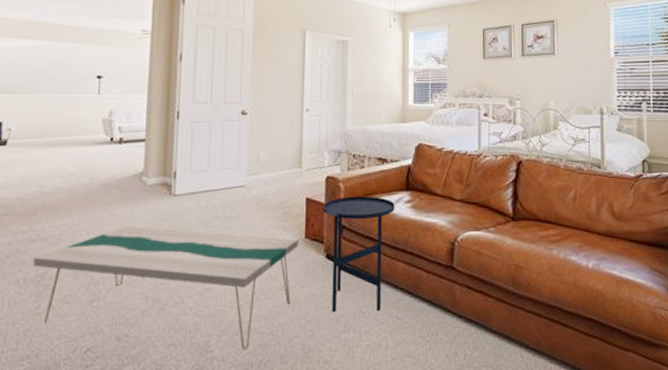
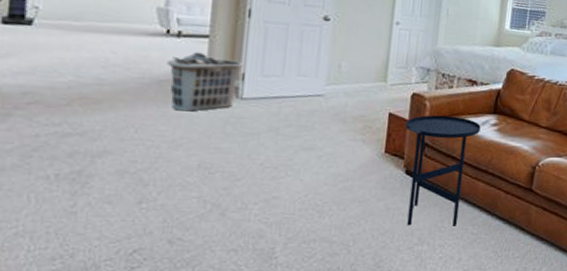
coffee table: present [33,225,299,350] -> none [67,126,379,258]
clothes hamper: none [111,155,175,211] -> present [166,52,244,112]

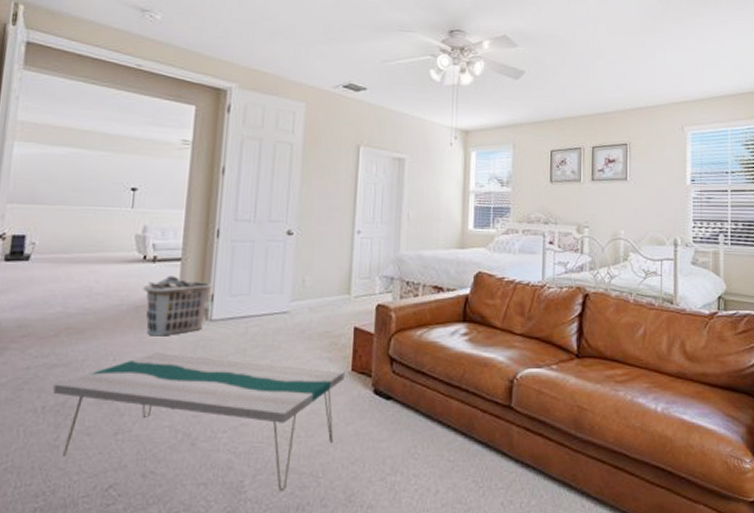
coffee table: none [67,126,379,258] -> present [53,352,345,492]
side table: present [406,115,481,226] -> none [372,326,450,453]

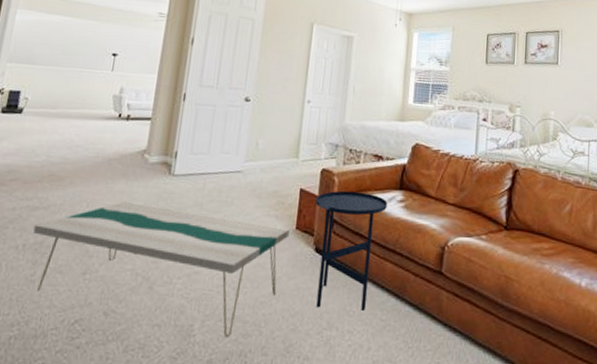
clothes hamper: present [143,276,213,336] -> none [116,133,177,188]
side table: none [372,326,450,453] -> present [316,190,388,311]

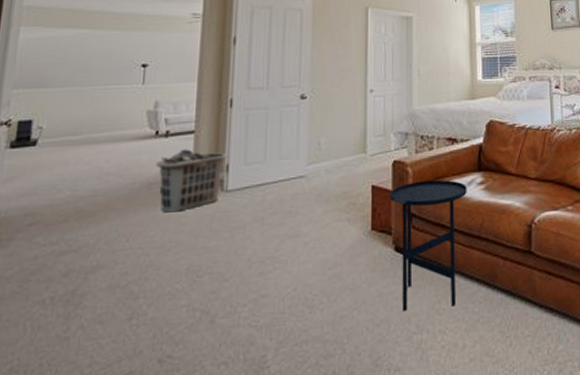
coffee table: present [33,201,290,338] -> none [62,228,365,363]
clothes hamper: none [116,133,177,188] -> present [156,149,228,213]

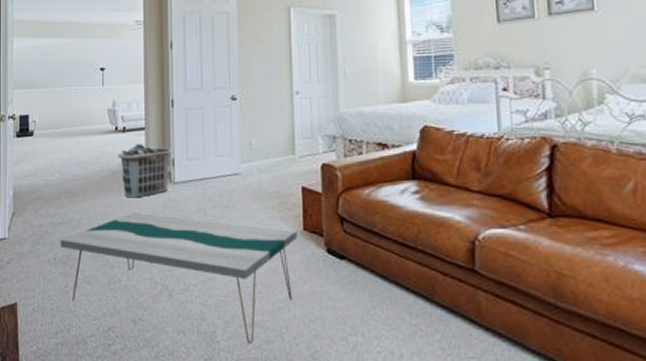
coffee table: none [62,228,365,363] -> present [60,212,298,344]
side table: present [390,179,467,312] -> none [320,185,400,315]

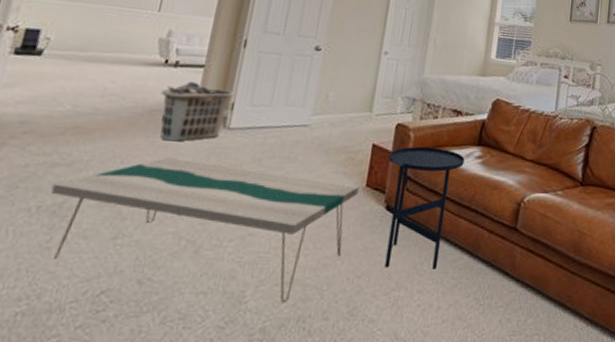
side table: none [320,185,400,315] -> present [384,146,465,269]

